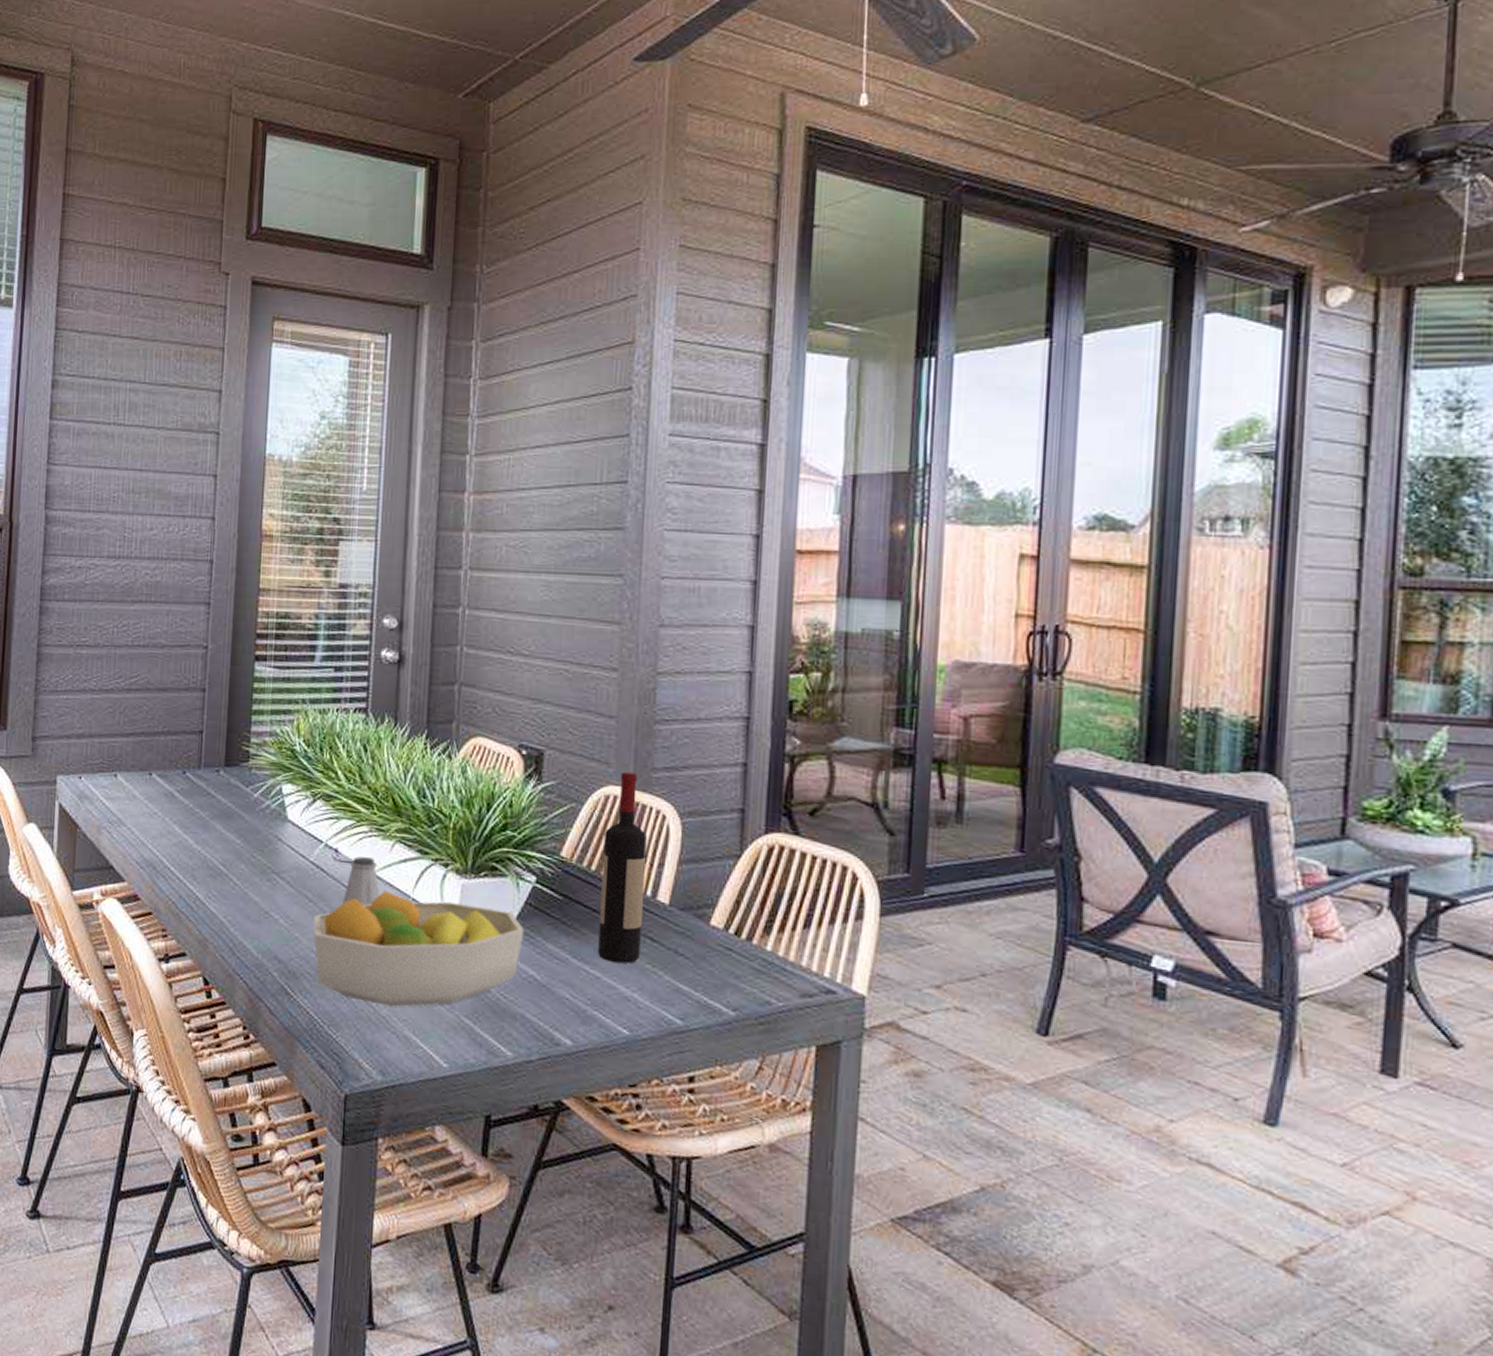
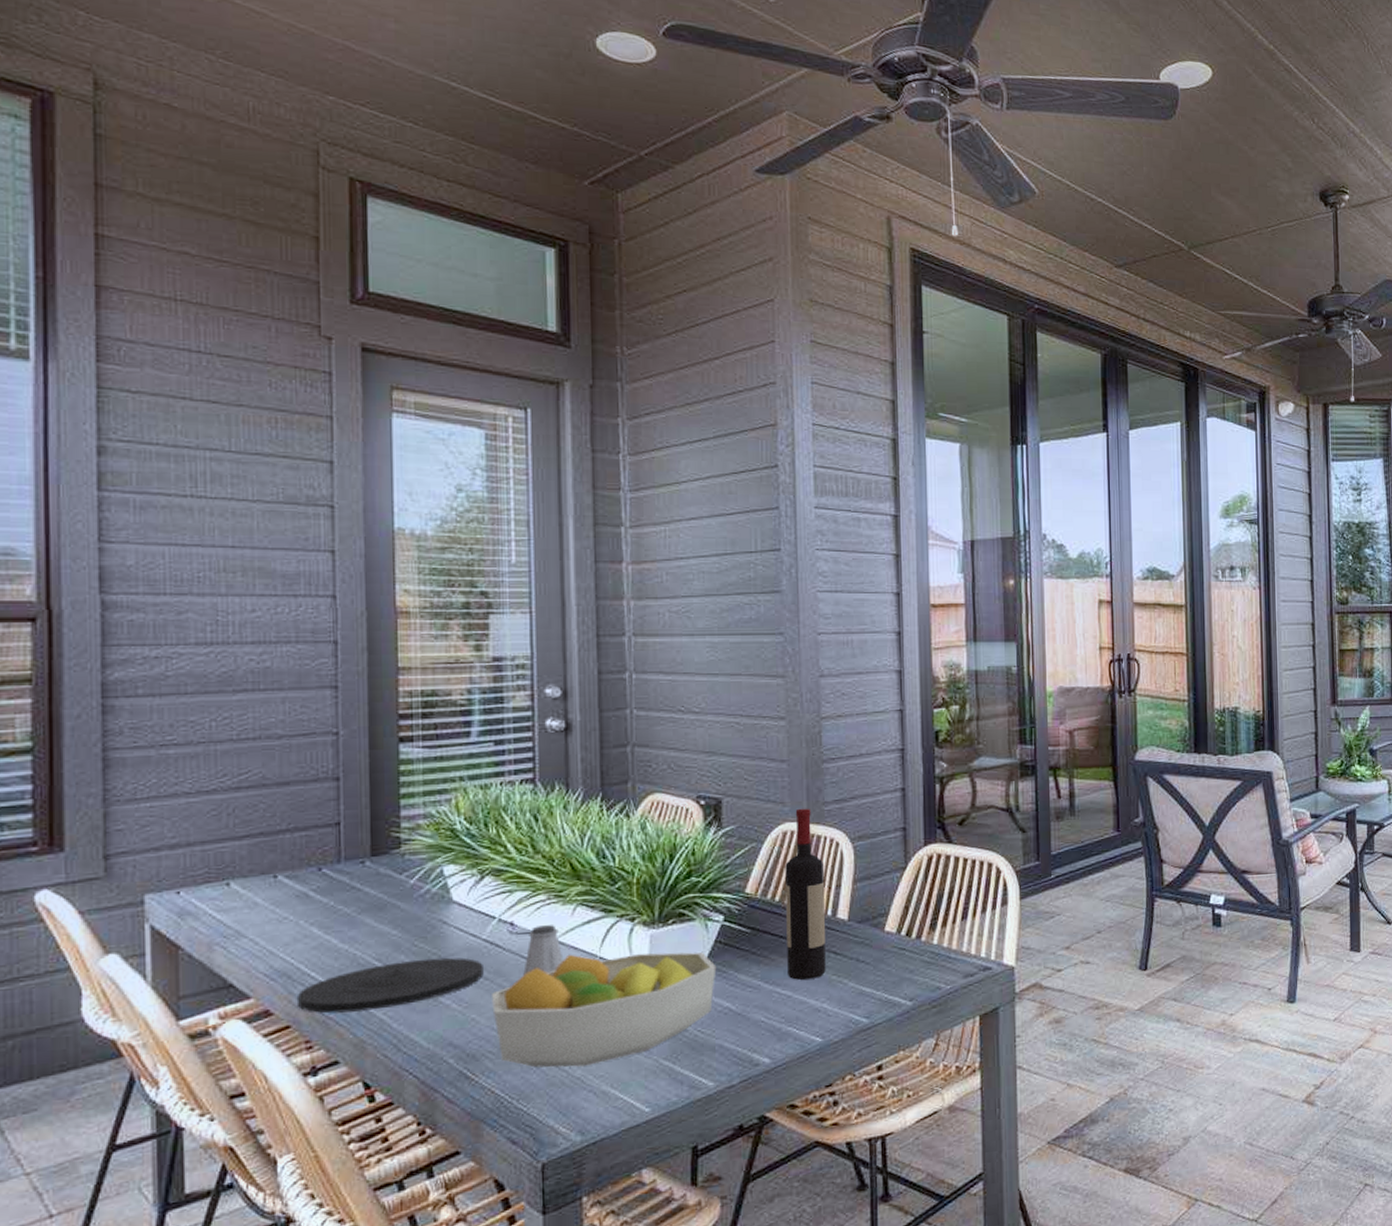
plate: none [159,870,309,912] -> present [298,957,484,1014]

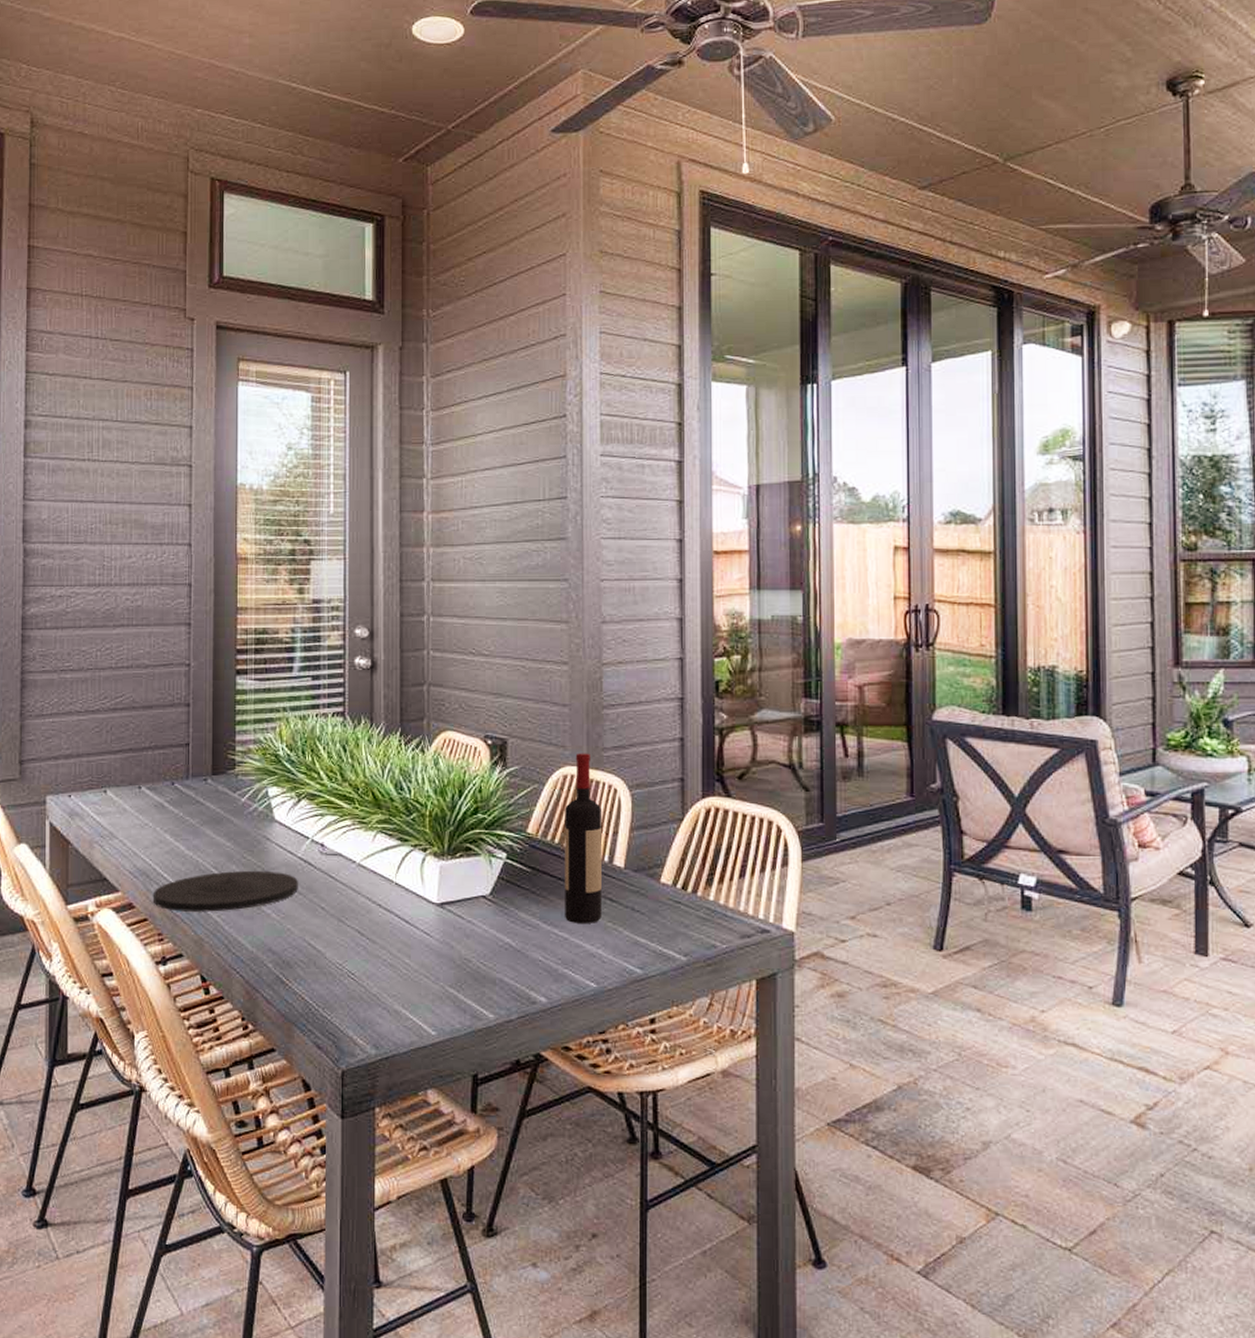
fruit bowl: present [492,952,717,1068] -> none [304,877,499,984]
saltshaker: present [523,925,564,976] -> none [331,849,365,895]

